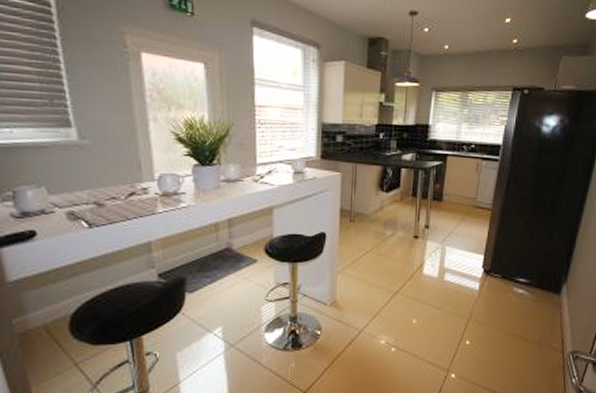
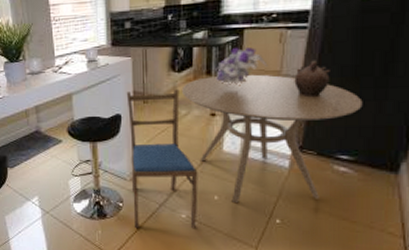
dining chair: none [331,209,399,358] -> present [126,89,198,229]
dining table: none [387,199,537,327] -> present [181,74,363,204]
bouquet: none [420,172,466,210] -> present [215,47,268,86]
ceramic jug: none [486,190,514,224] -> present [294,60,330,97]

